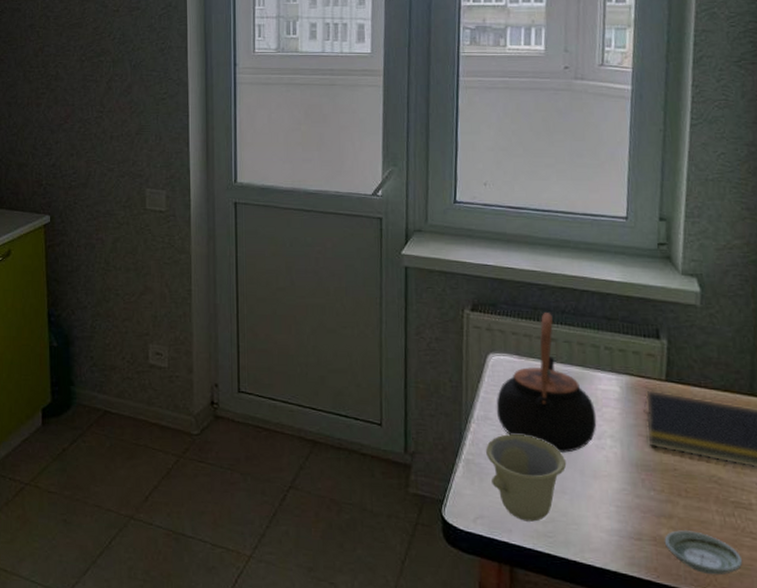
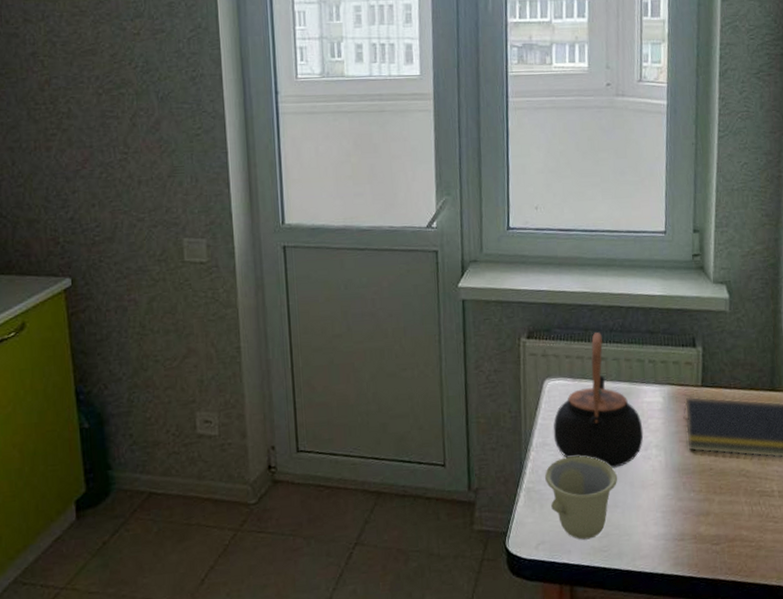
saucer: present [664,530,743,575] -> none [702,524,767,562]

